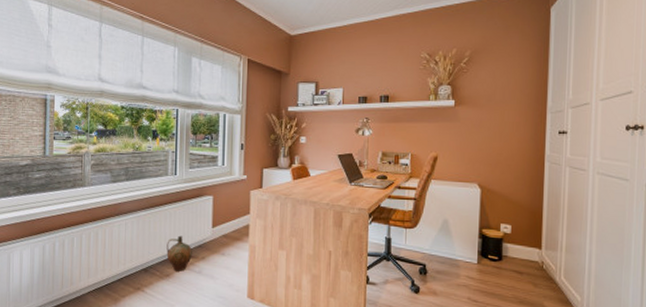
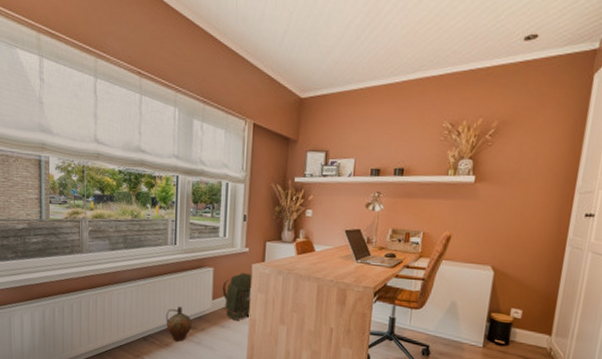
backpack: none [222,199,252,247] -> present [222,272,254,320]

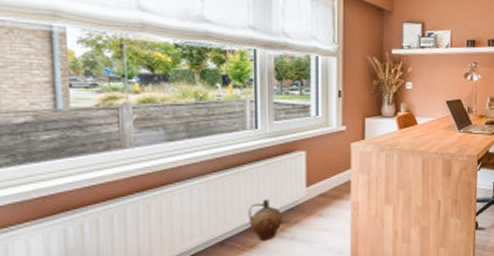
backpack: present [222,272,254,320] -> none [317,153,353,206]

